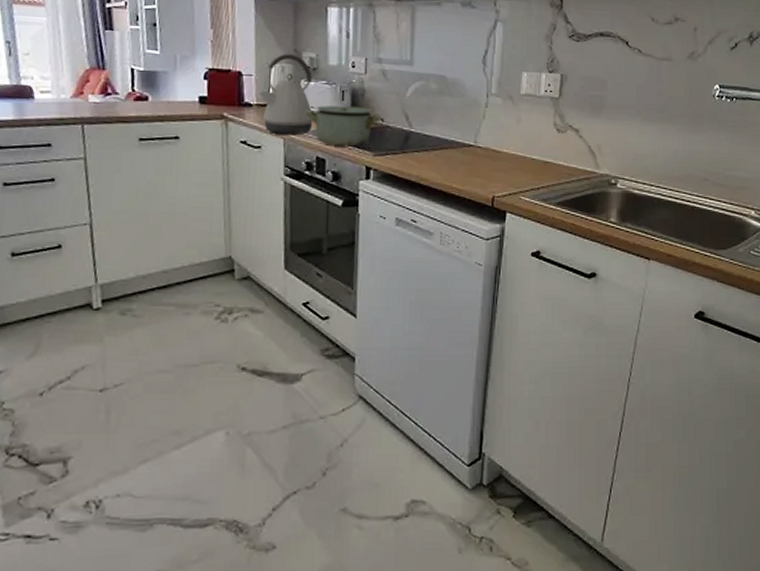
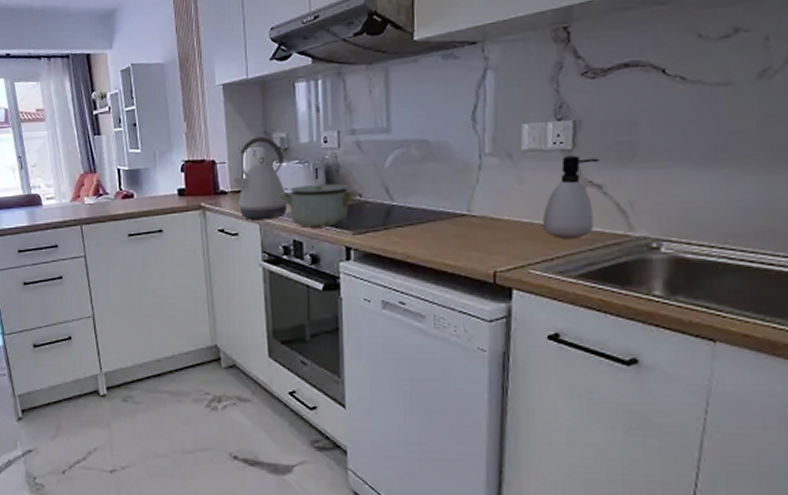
soap dispenser: none [532,103,578,173] -> present [542,156,599,240]

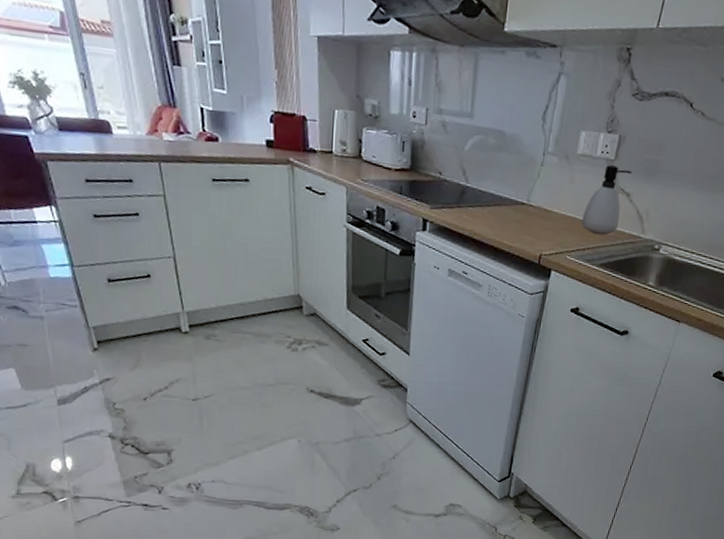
kettle: present [232,136,288,221] -> none [322,99,374,184]
cooking pot: present [279,183,358,228] -> none [366,155,439,199]

